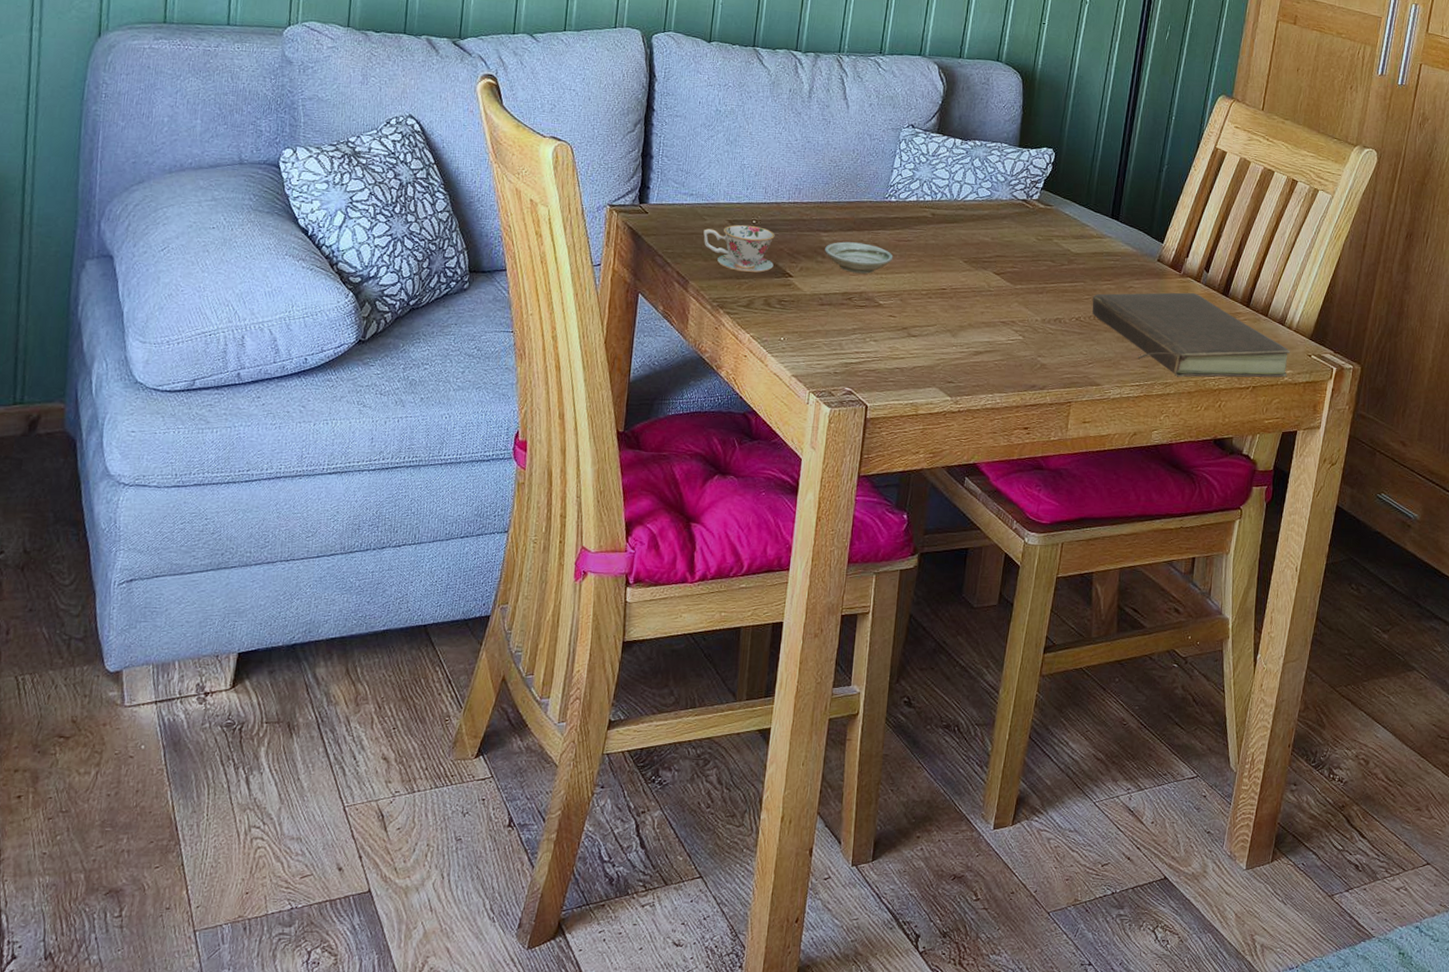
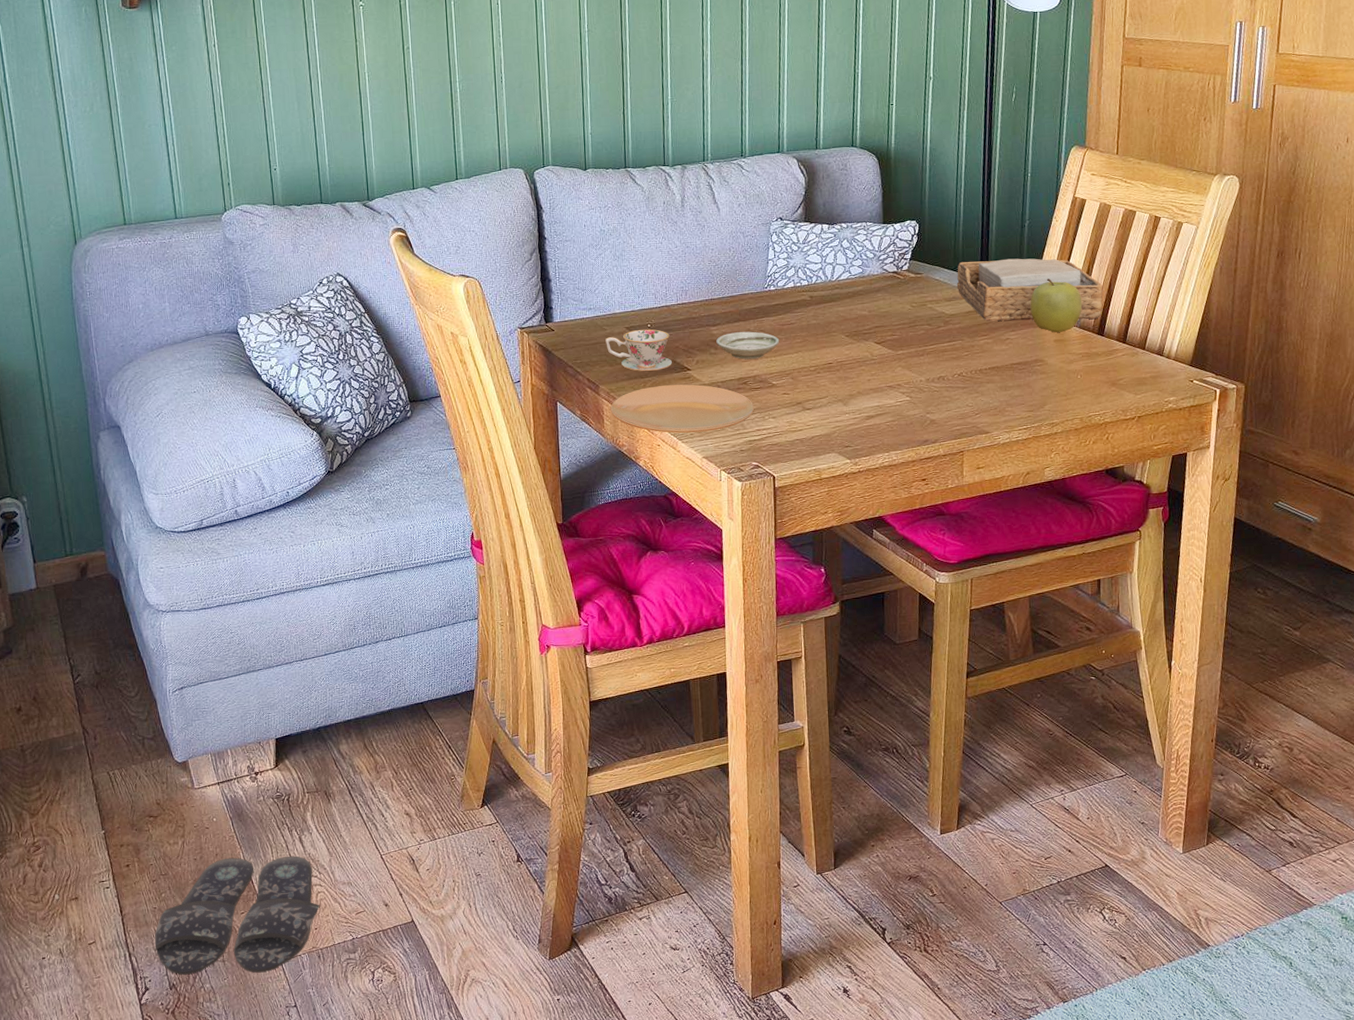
slippers: none [34,796,258,945] -> present [154,856,320,975]
plate: none [697,289,857,348] -> present [610,384,755,433]
napkin holder: none [1086,198,1234,279] -> present [956,258,1104,321]
book: present [1092,292,1291,378] -> none [972,337,1172,417]
fruit: none [1158,229,1211,287] -> present [1030,279,1083,333]

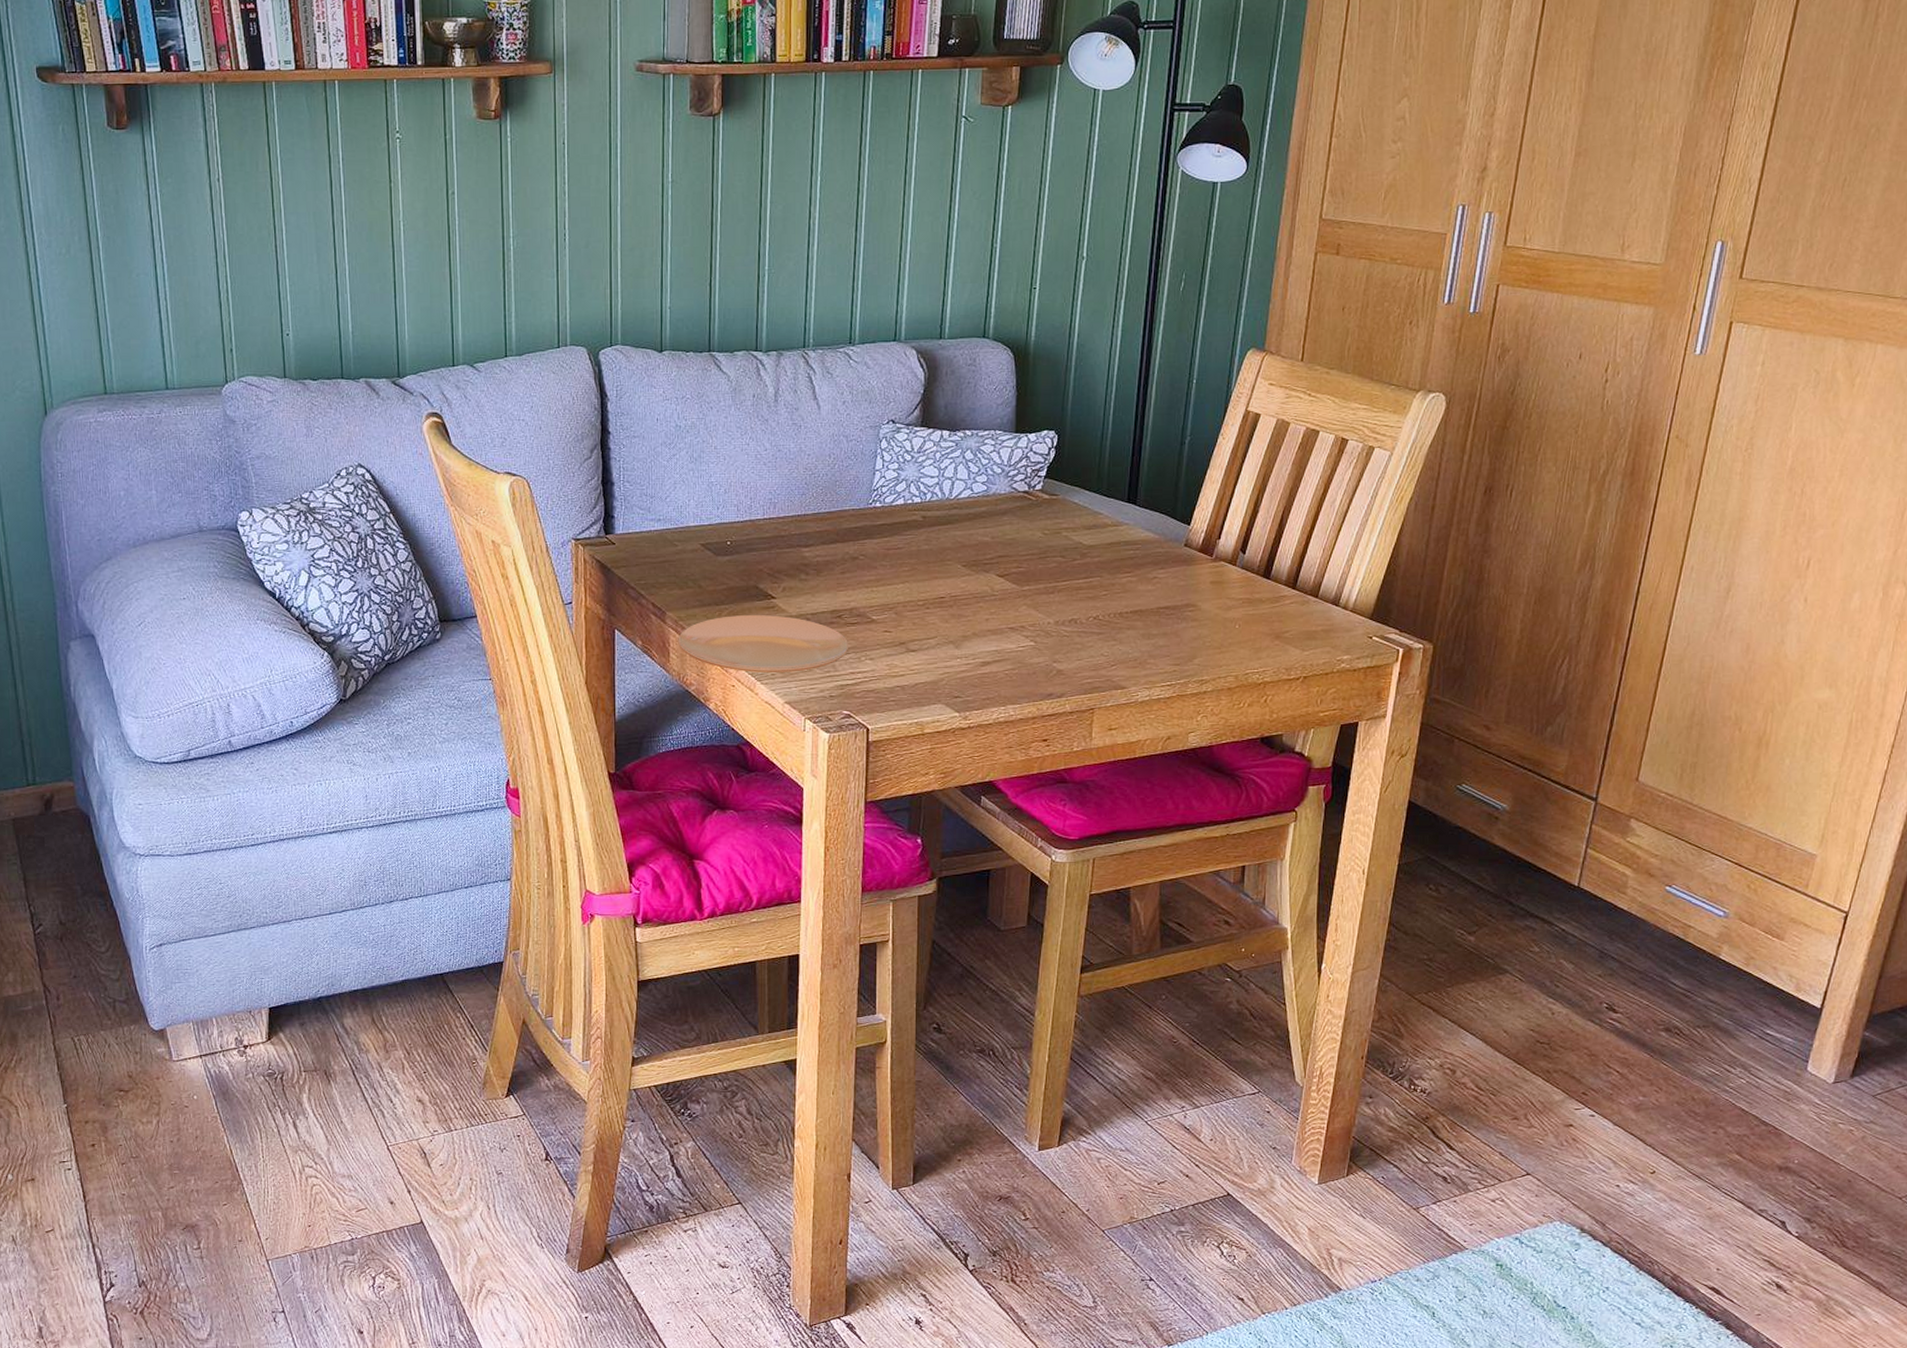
slippers: present [154,856,320,975] -> none [122,1141,315,1273]
teacup: present [605,329,672,371] -> none [676,547,754,597]
saucer: present [716,331,780,359] -> none [808,555,883,588]
napkin holder: present [956,258,1104,321] -> none [1098,481,1274,559]
fruit: present [1030,279,1083,333] -> none [1185,508,1248,573]

